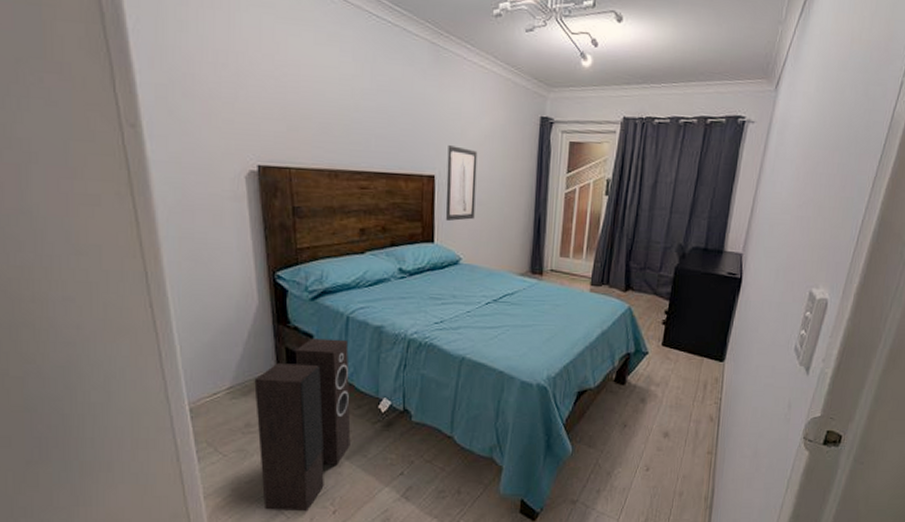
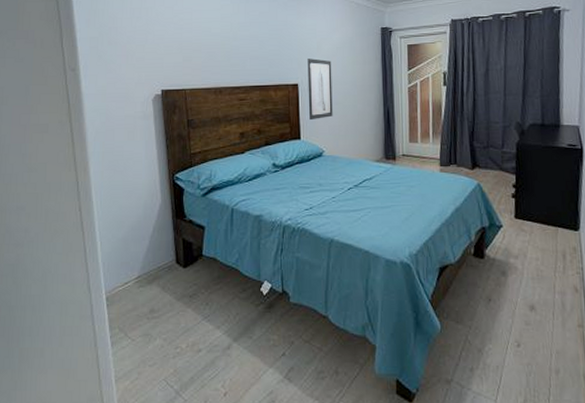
speaker: present [254,338,351,512] -> none [157,229,238,394]

